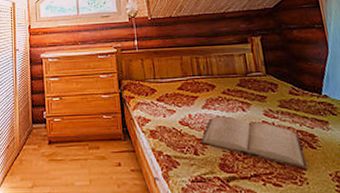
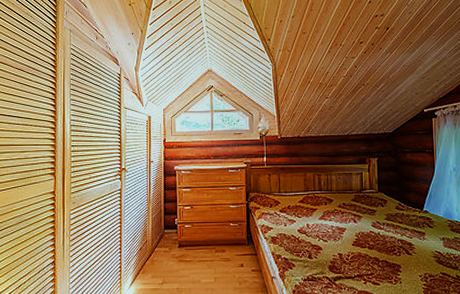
book: present [200,116,307,168] -> none [315,226,402,270]

